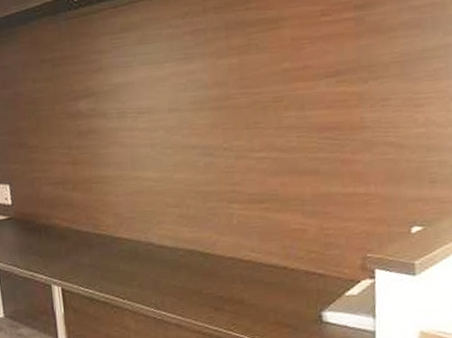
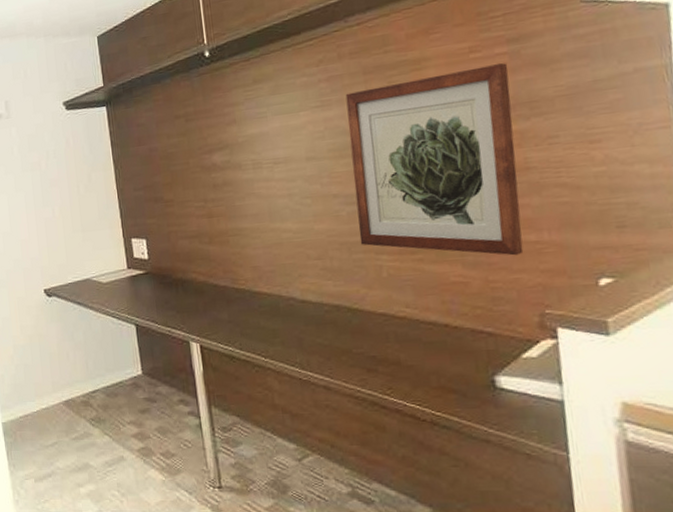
wall art: none [208,28,354,206] -> present [345,63,524,256]

